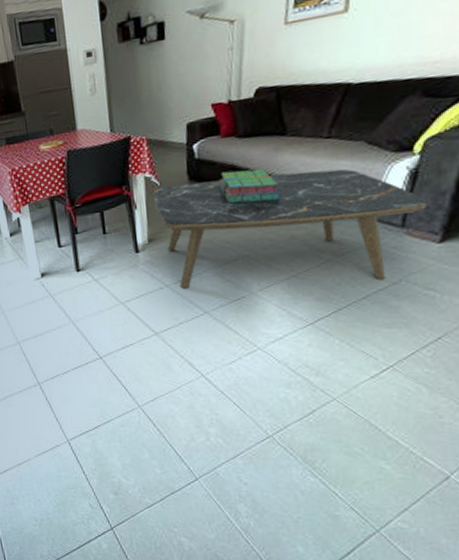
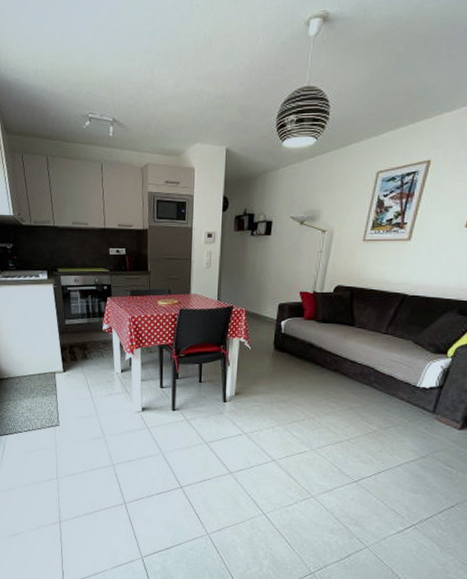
coffee table: present [153,169,428,289] -> none [244,351,454,454]
stack of books: present [218,168,281,203] -> none [297,347,344,377]

